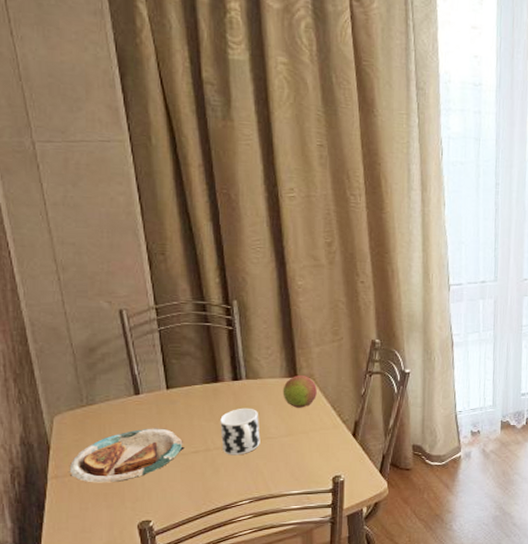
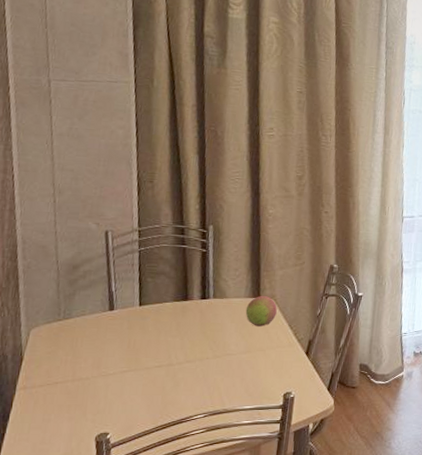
plate: present [69,428,184,483] -> none [37,342,149,395]
cup: present [220,408,260,455] -> none [184,325,221,371]

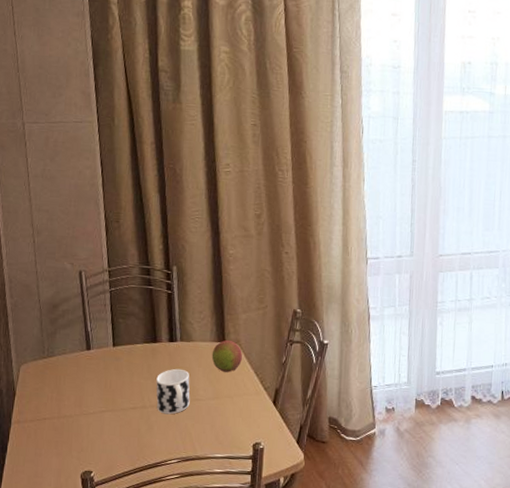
cup: none [184,325,221,371] -> present [156,368,190,415]

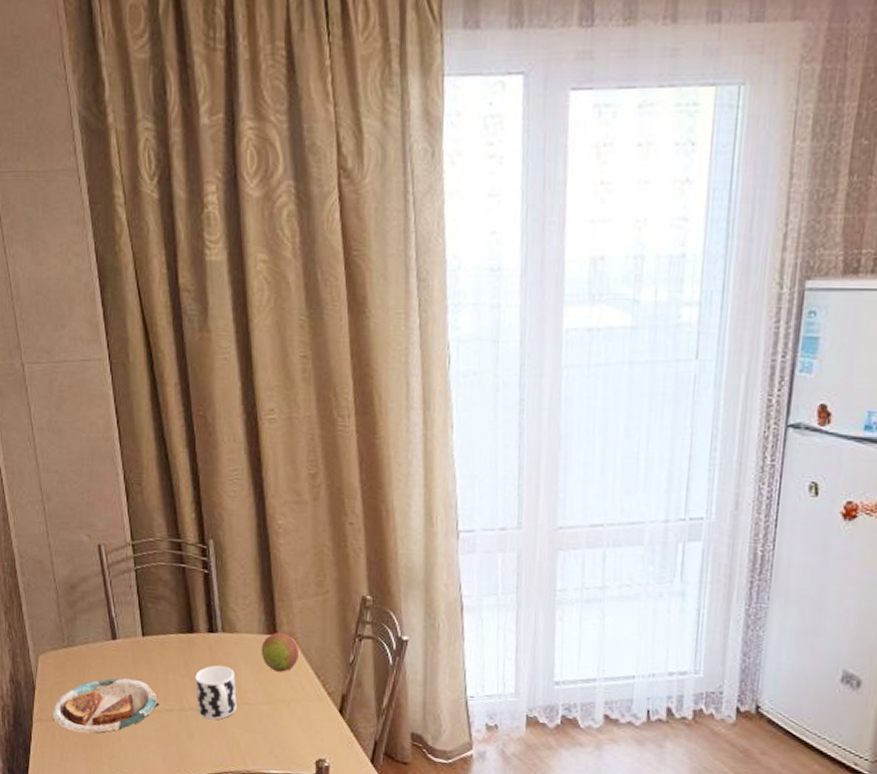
plate: none [29,382,125,431] -> present [52,677,159,734]

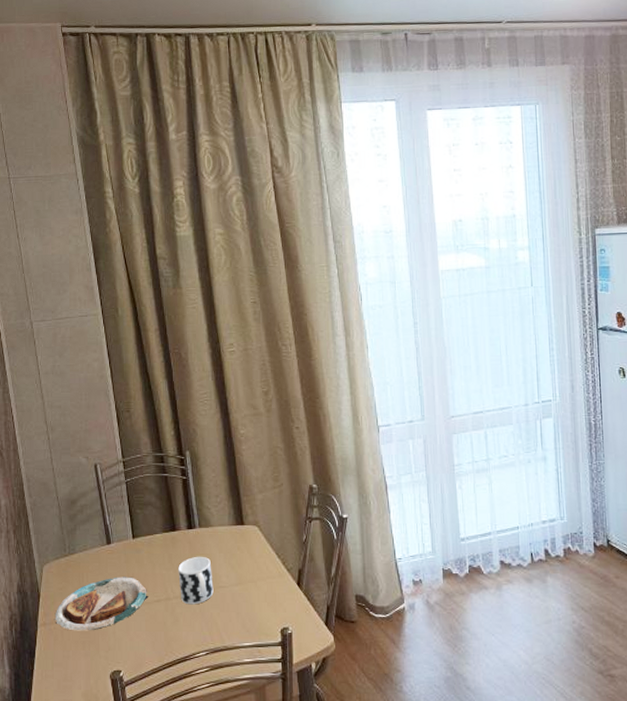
fruit: present [261,632,299,672] -> none [231,523,262,556]

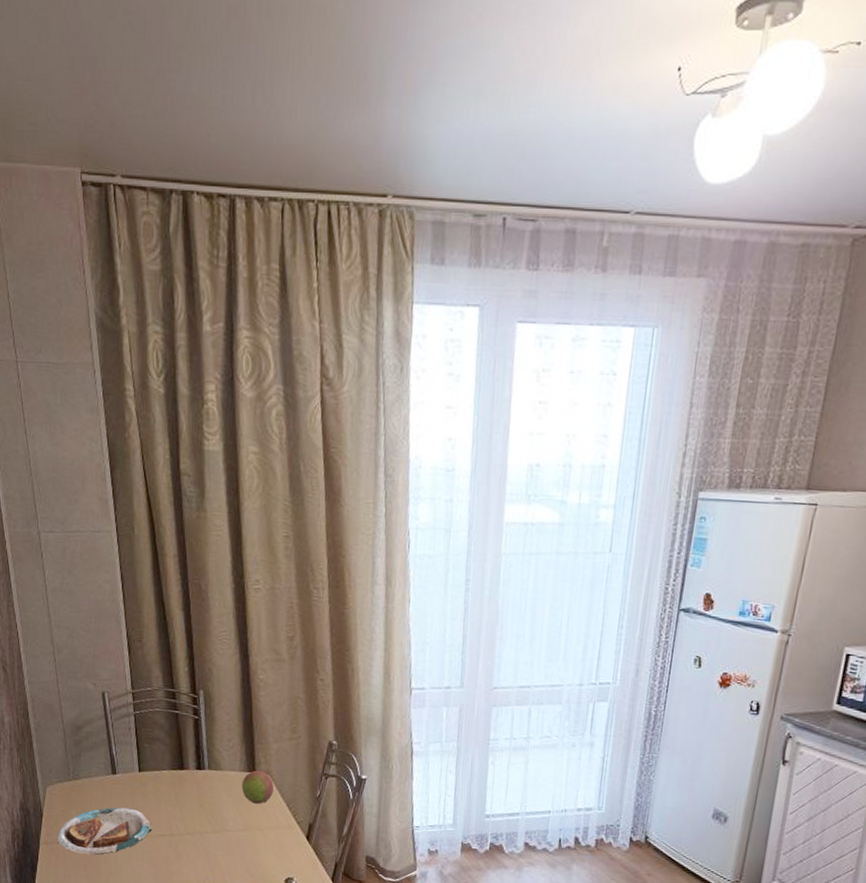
cup: present [178,556,214,605] -> none [184,797,219,844]
fruit: none [231,523,262,556] -> present [241,770,274,804]

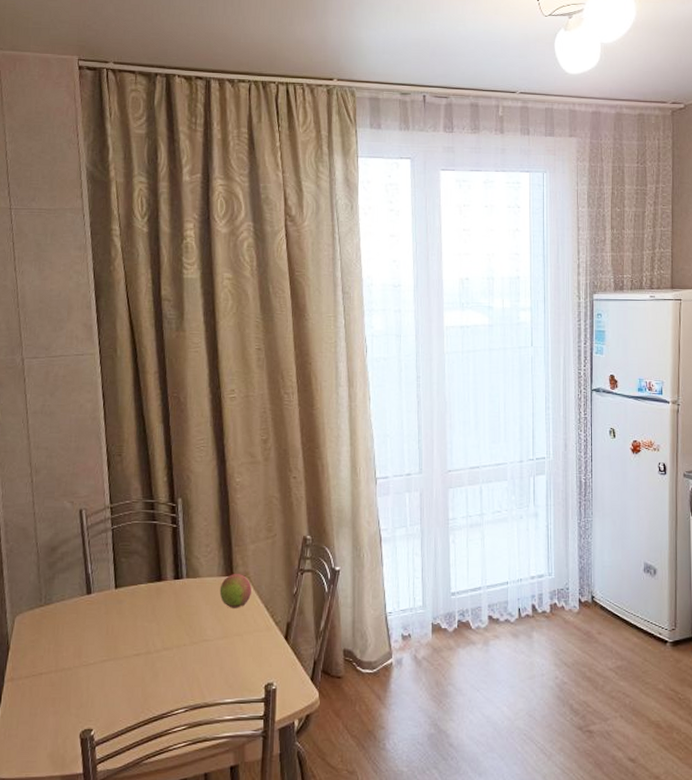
plate: present [57,807,152,855] -> none [23,629,128,687]

